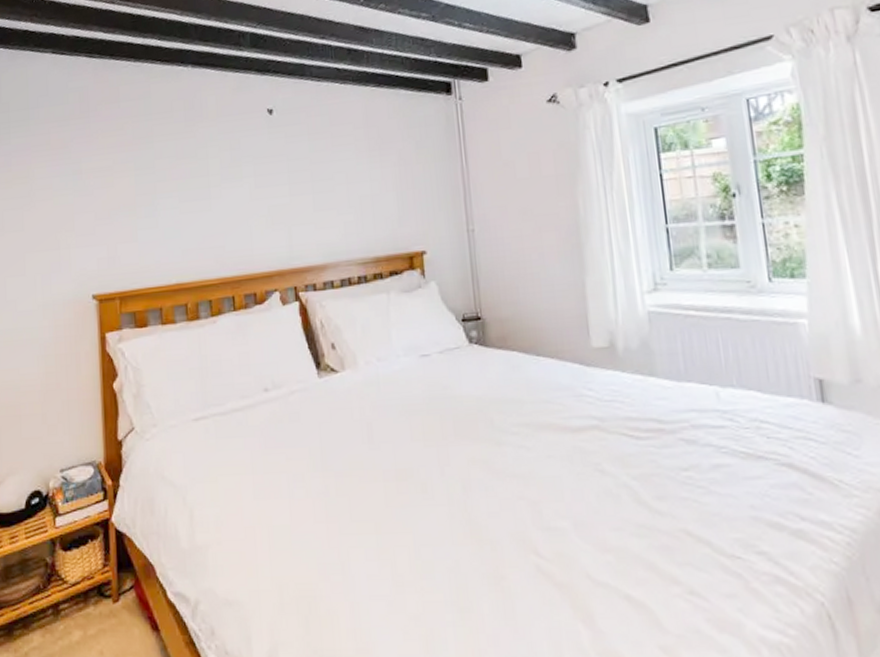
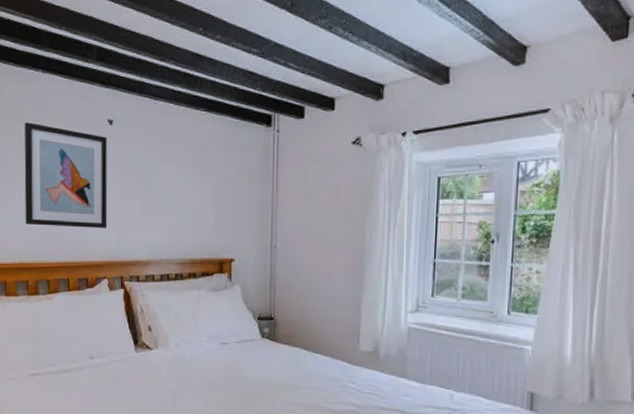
wall art: none [175,122,275,238] -> present [24,122,107,229]

